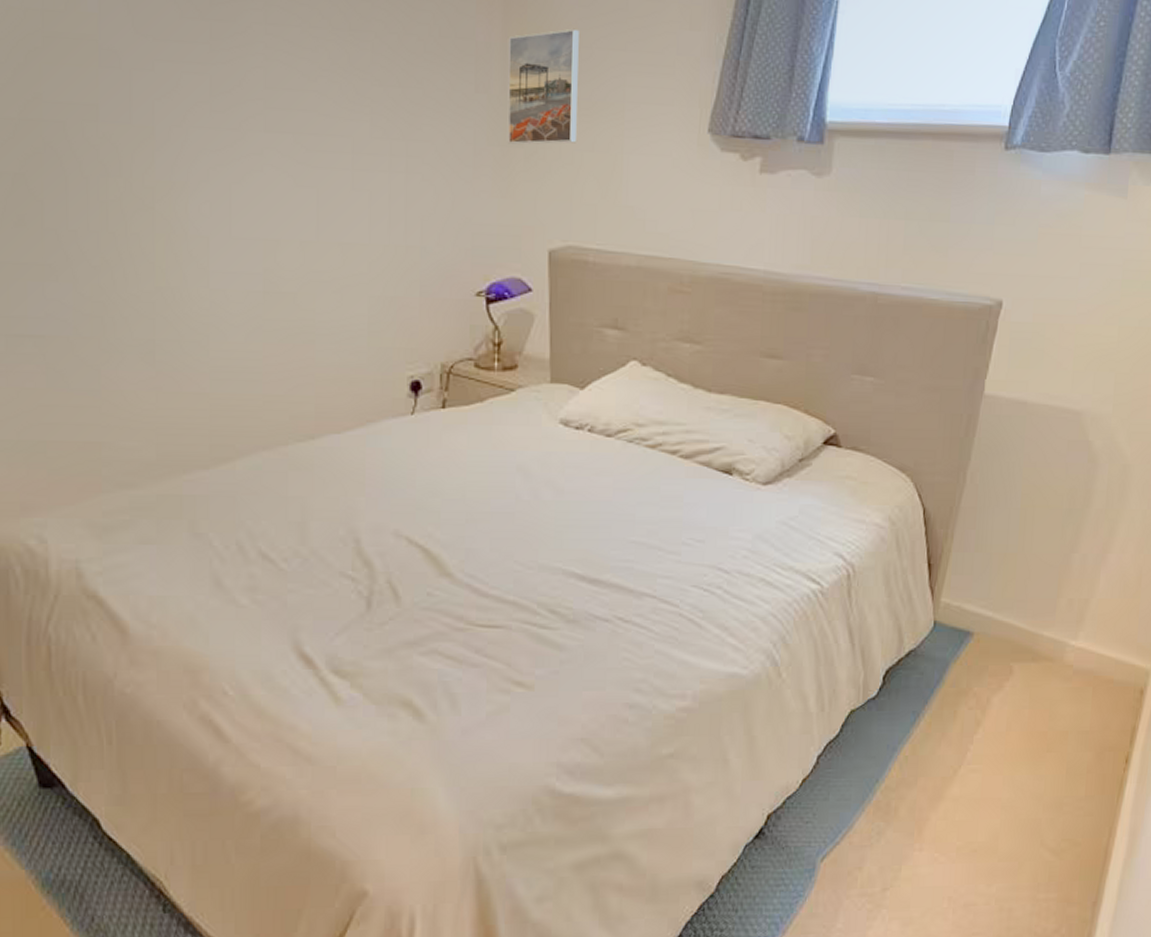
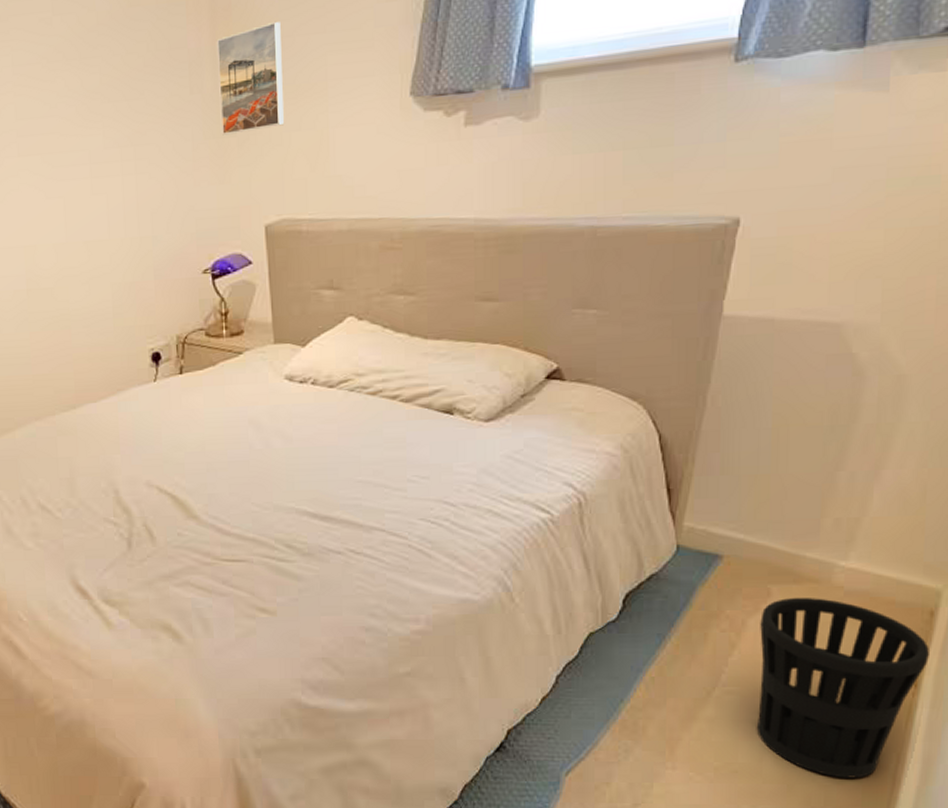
wastebasket: none [994,675,1139,854] -> present [756,597,929,778]

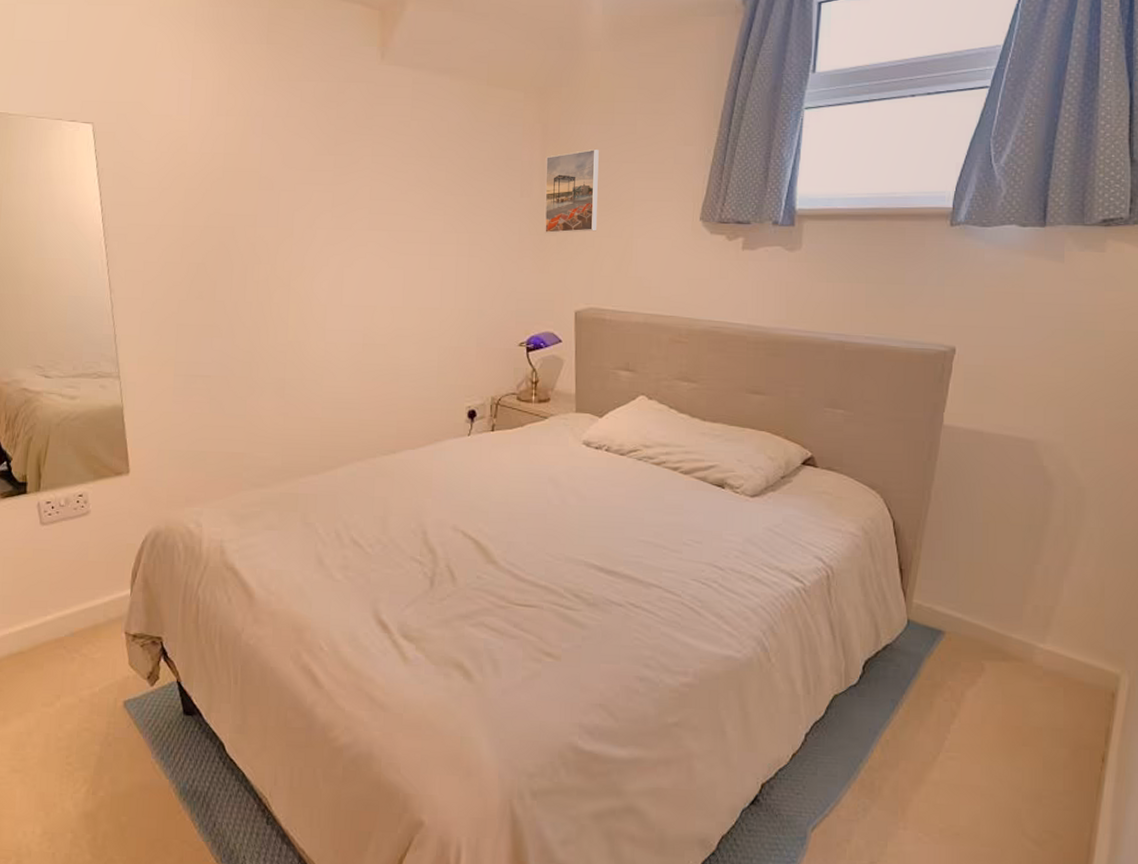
wastebasket: present [756,597,929,778] -> none [974,673,1112,845]

